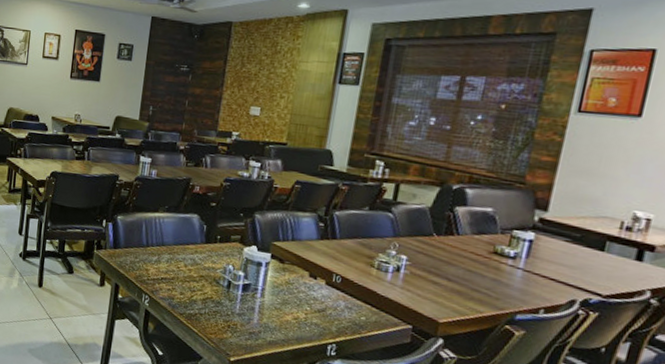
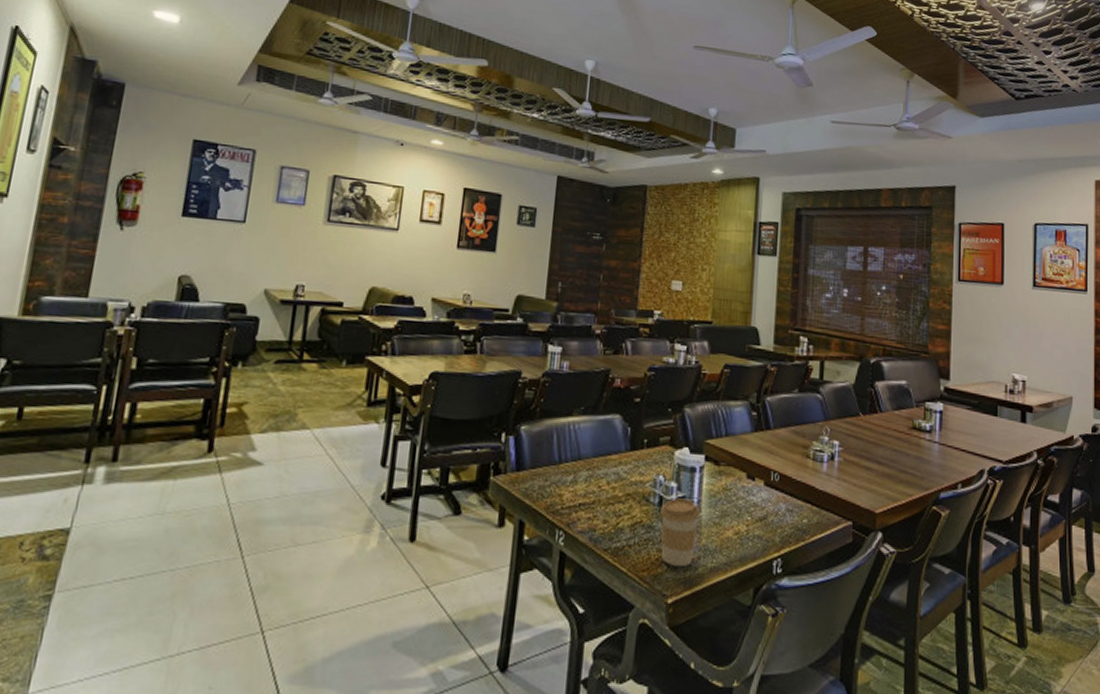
coffee cup: none [227,284,264,337] -> present [660,498,700,568]

